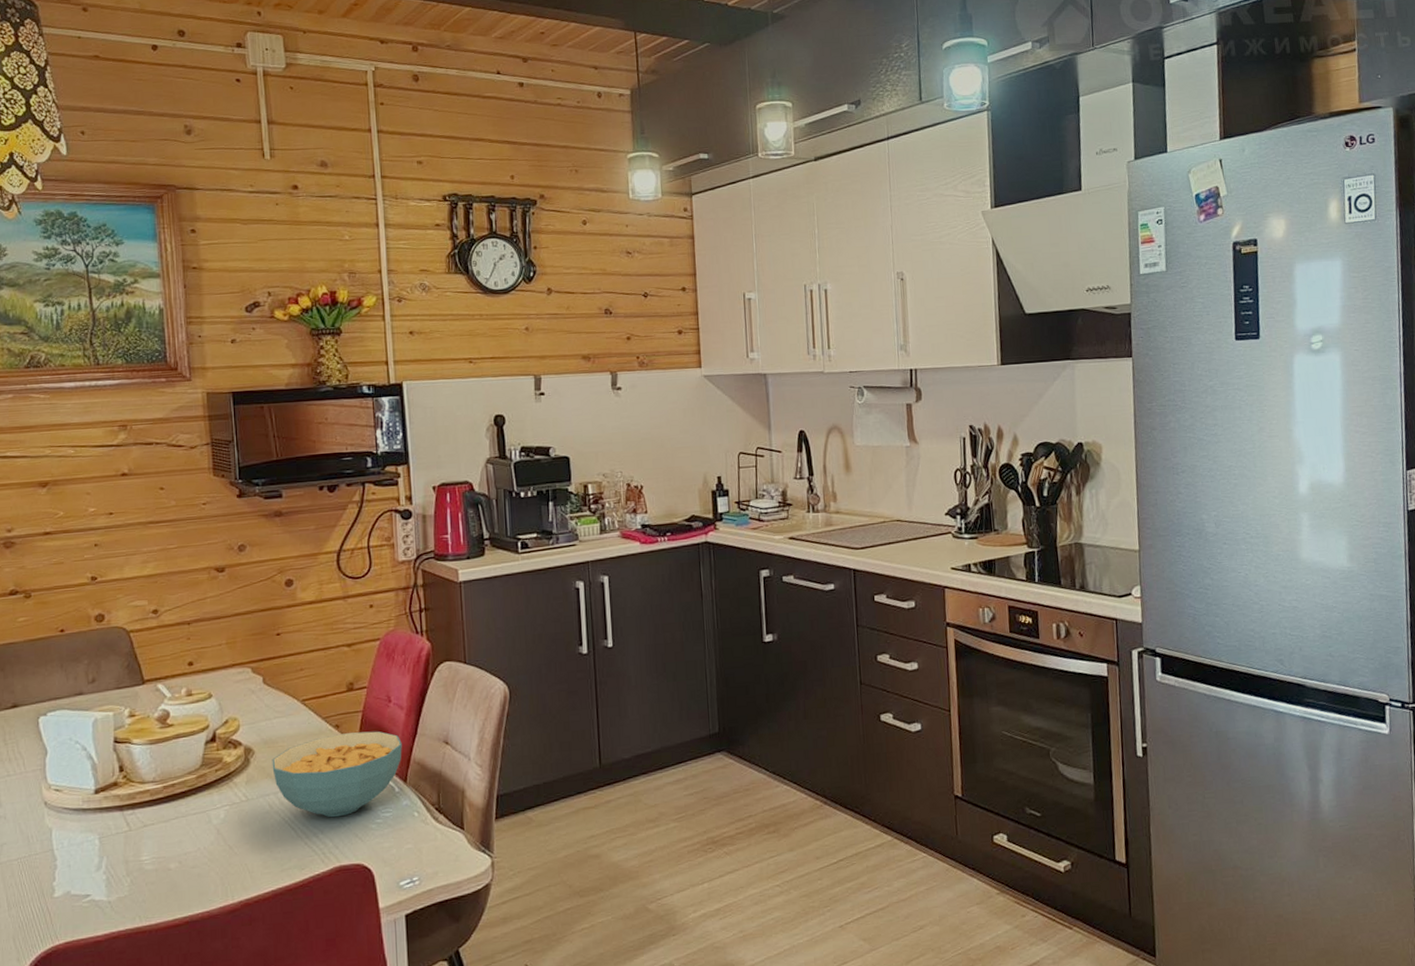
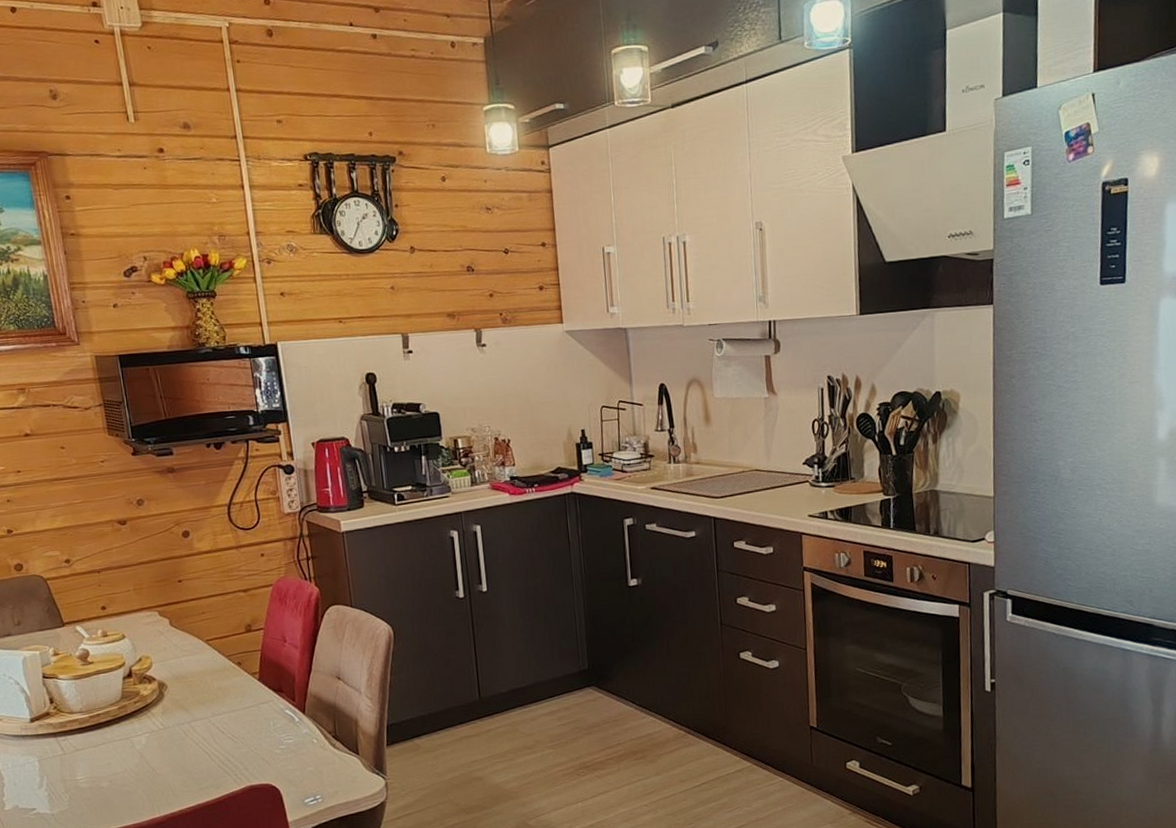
cereal bowl: present [272,731,402,818] -> none [183,667,299,744]

